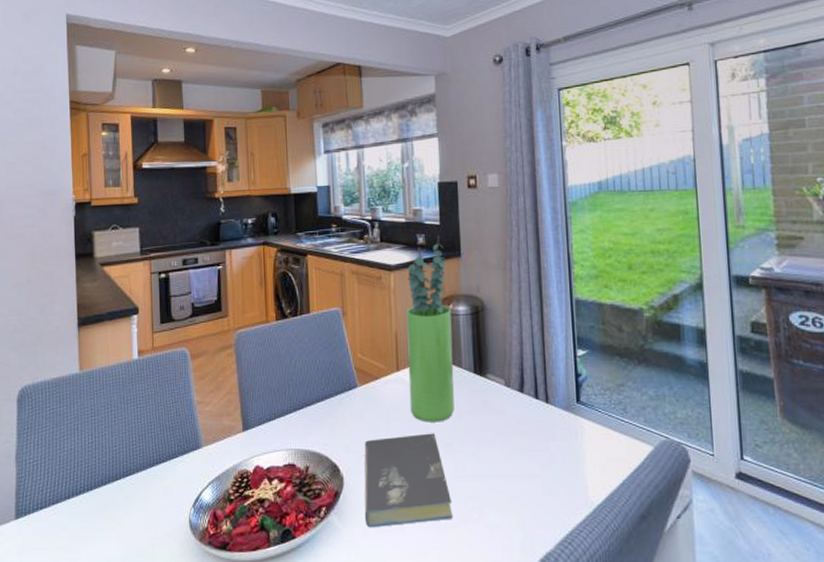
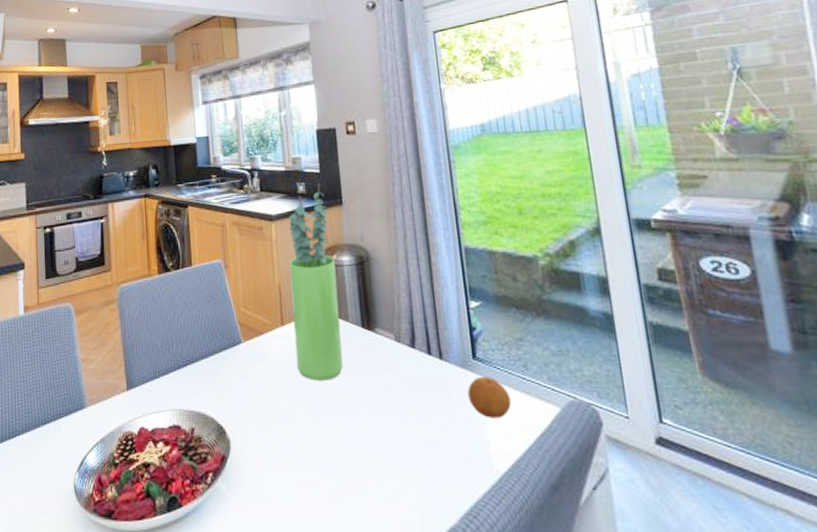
book: present [364,433,453,528] -> none [250,392,347,497]
fruit: none [570,419,609,456] -> present [467,377,511,418]

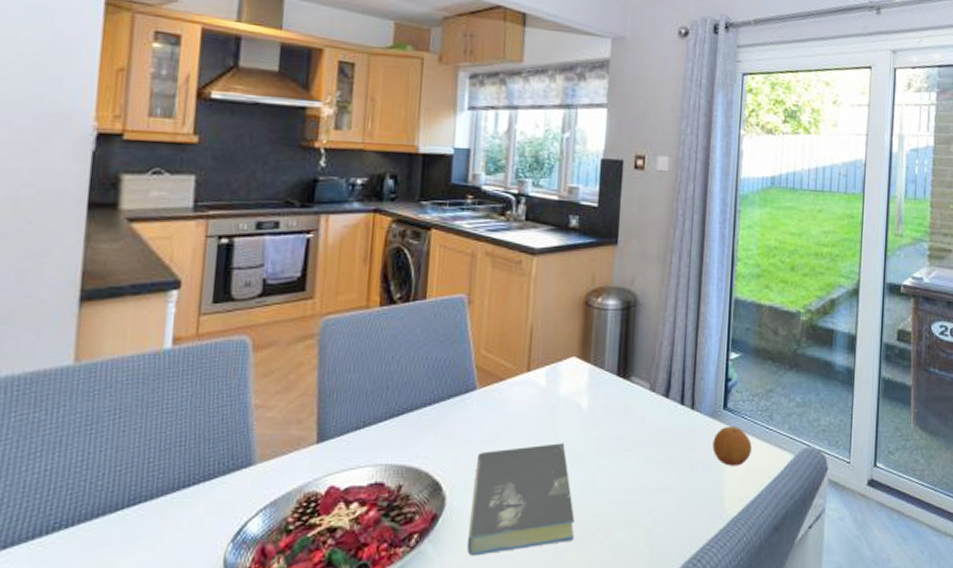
book: none [250,392,347,497] -> present [466,443,575,556]
vase: present [288,183,343,381] -> none [538,218,600,431]

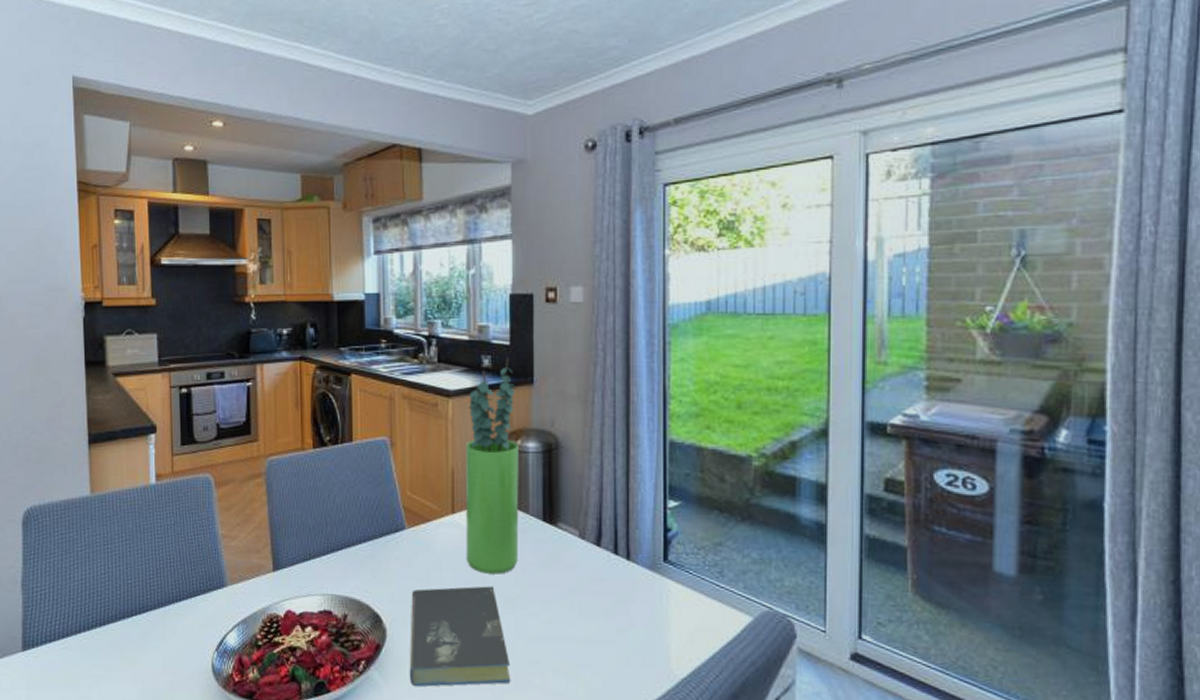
vase: none [538,218,600,431] -> present [465,357,519,574]
fruit: present [712,427,752,466] -> none [653,581,700,624]

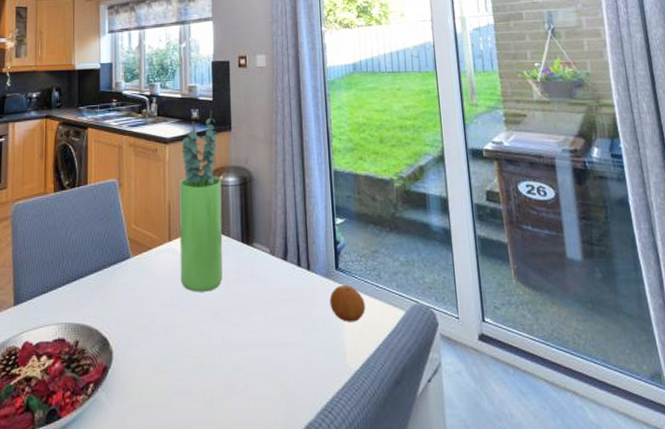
book: present [409,586,511,687] -> none [132,303,219,404]
fruit: none [653,581,700,624] -> present [329,285,365,322]

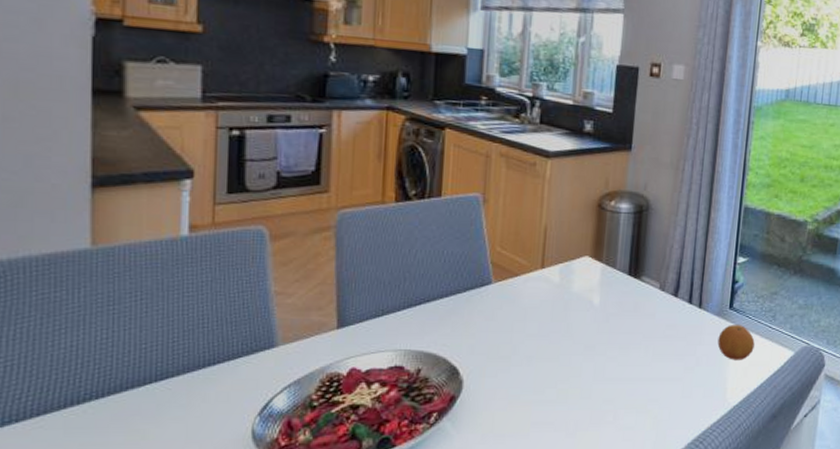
vase: present [179,110,223,292] -> none [551,124,614,324]

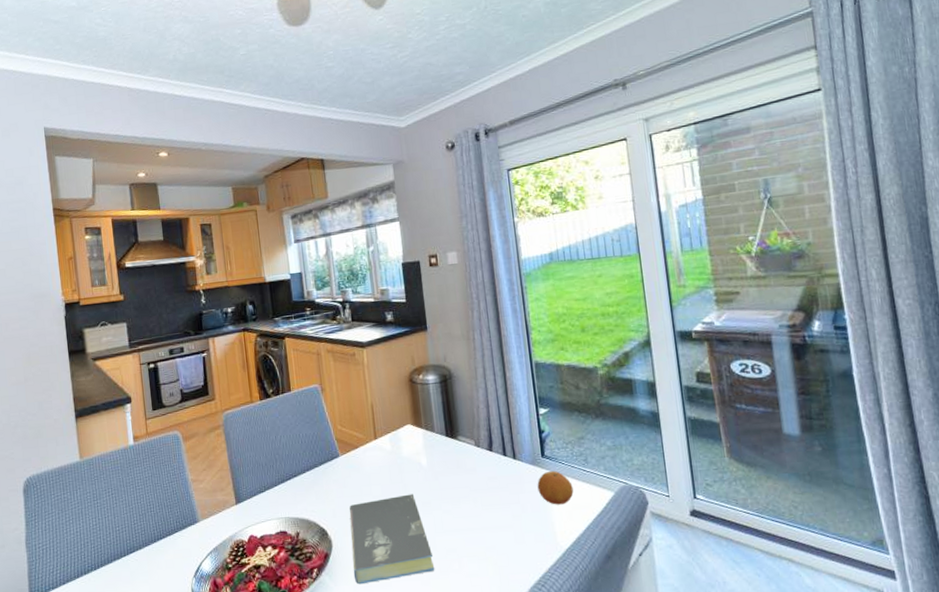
book: none [483,335,586,434] -> present [349,494,435,585]

